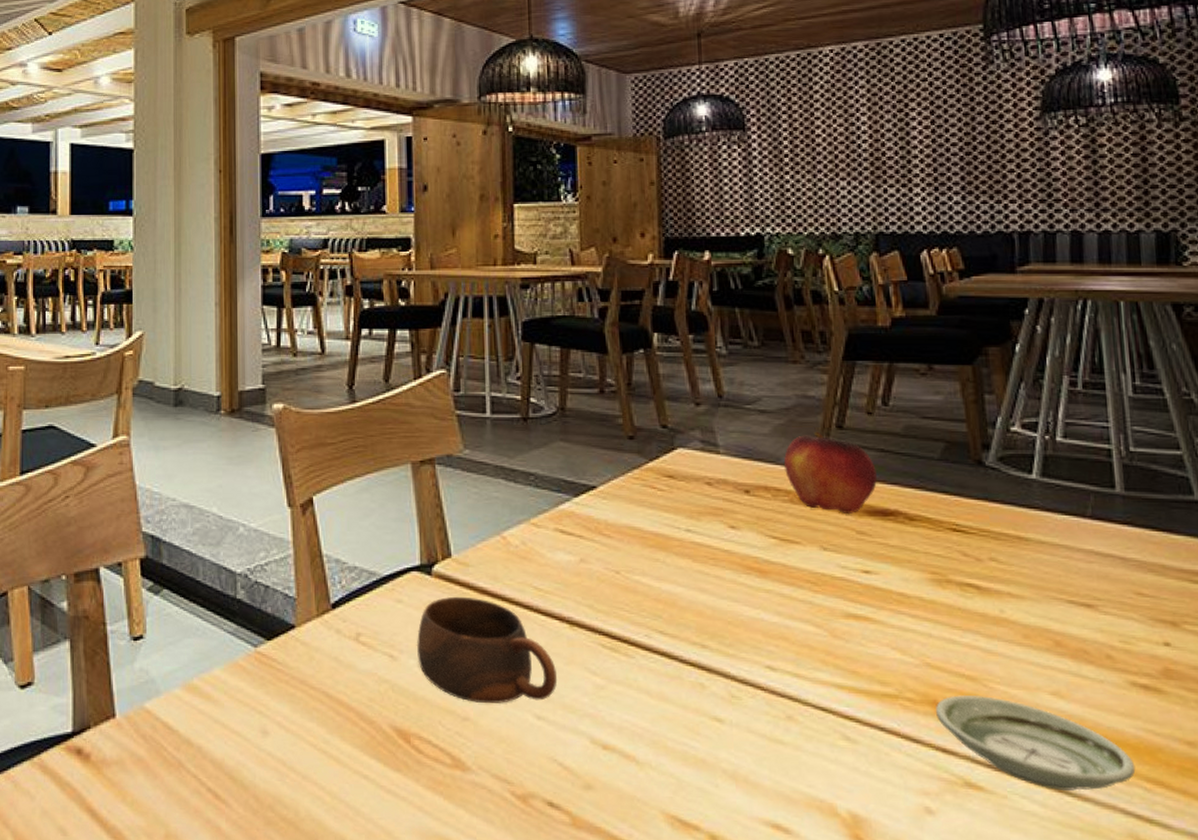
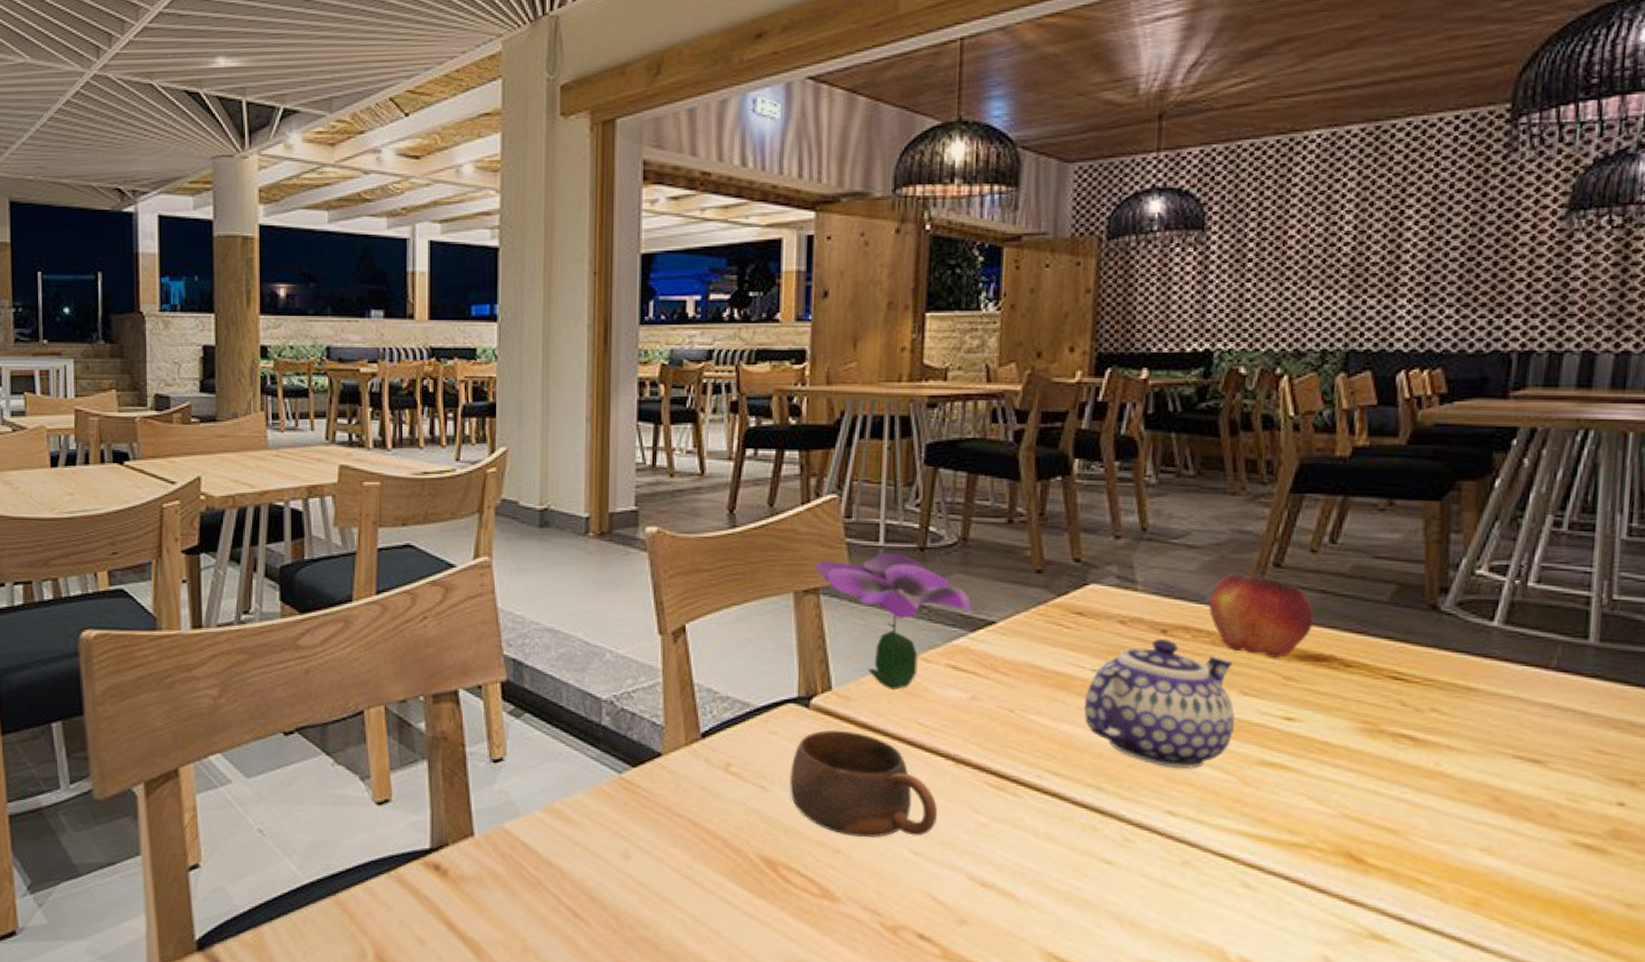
flower: none [430,423,576,556] -> present [815,552,974,691]
teapot: none [682,498,819,623] -> present [1084,638,1235,769]
saucer: present [936,695,1136,791] -> none [1348,847,1564,947]

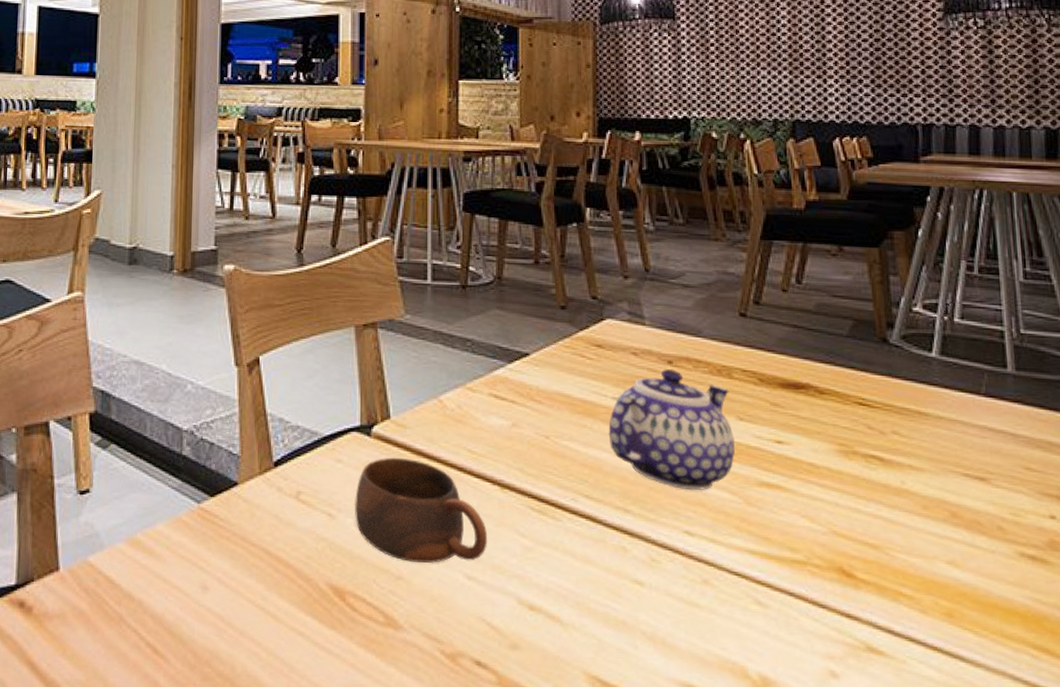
flower: present [815,552,974,691] -> none [373,290,511,419]
fruit: present [1208,569,1314,659] -> none [704,306,790,387]

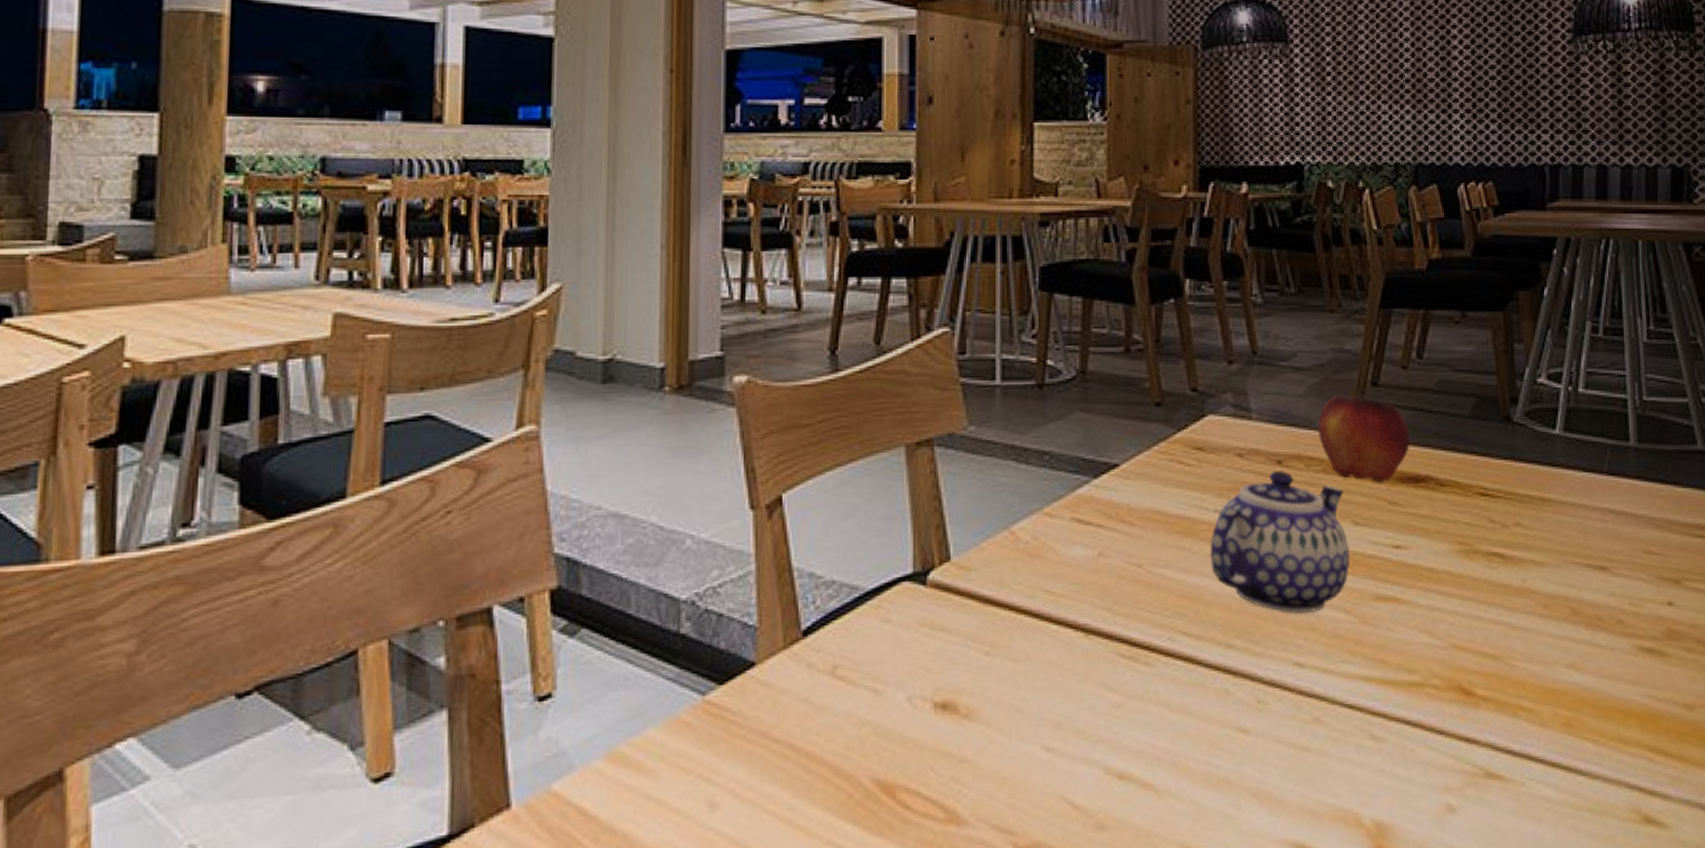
cup: present [354,457,488,563] -> none [905,608,1070,739]
fruit: none [704,306,790,387] -> present [1317,390,1410,483]

